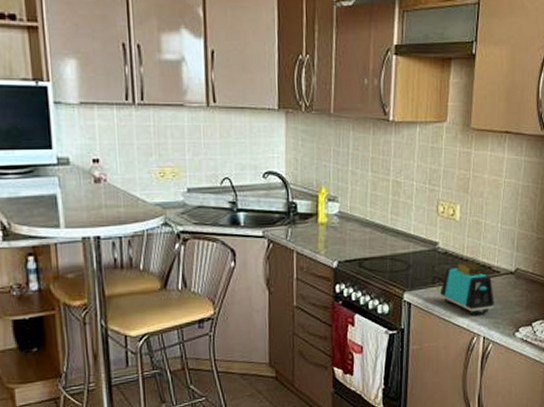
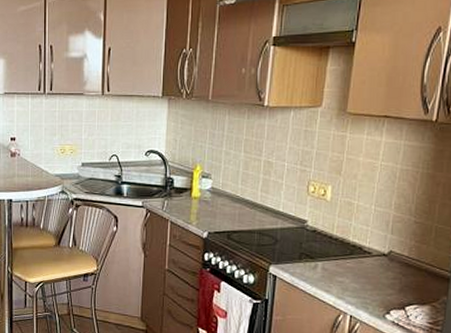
toaster: present [439,262,494,314] -> none [306,241,364,293]

